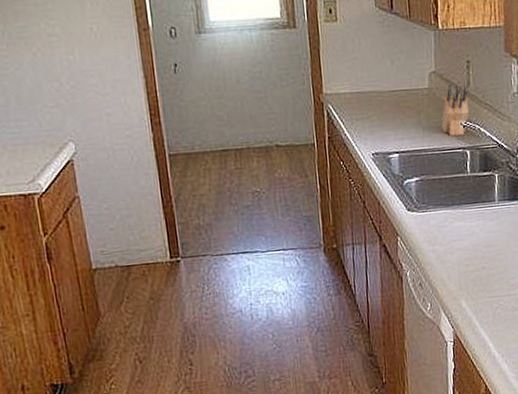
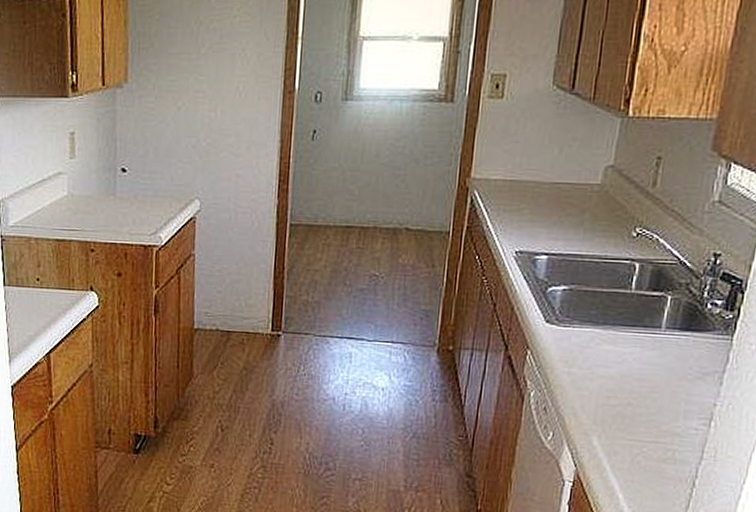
knife block: present [441,85,469,136] -> none [608,183,653,244]

